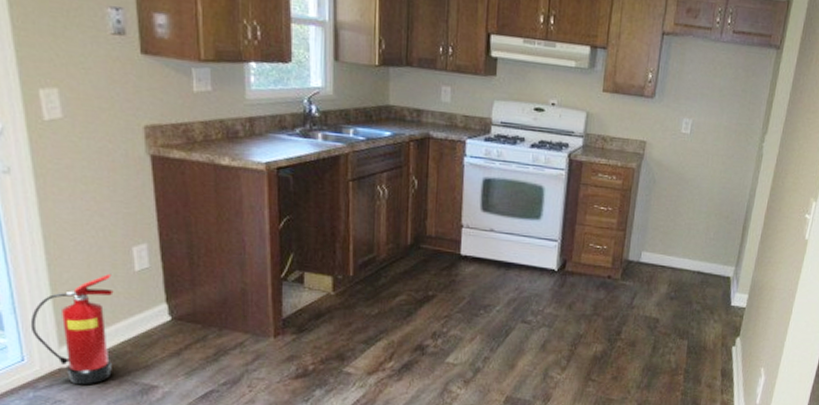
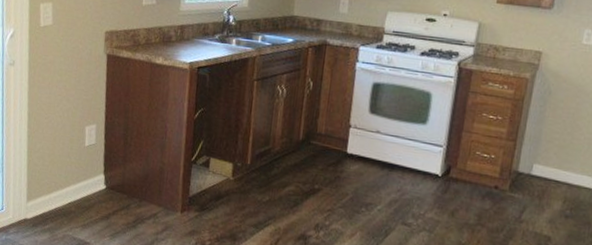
fire extinguisher: present [30,274,114,385] -> none [10,147,69,235]

